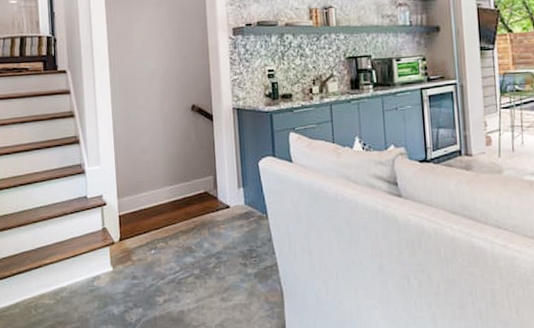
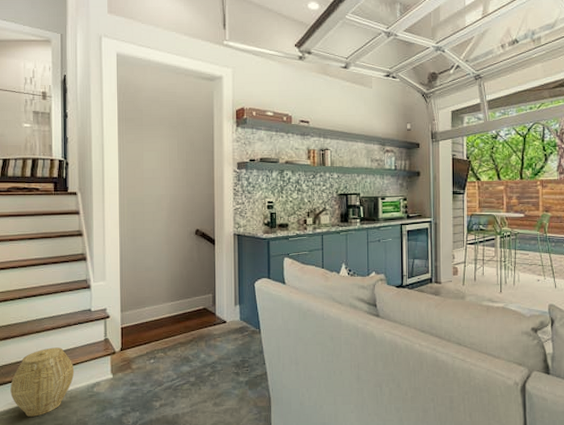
woven basket: none [10,238,74,313] -> present [10,347,75,417]

